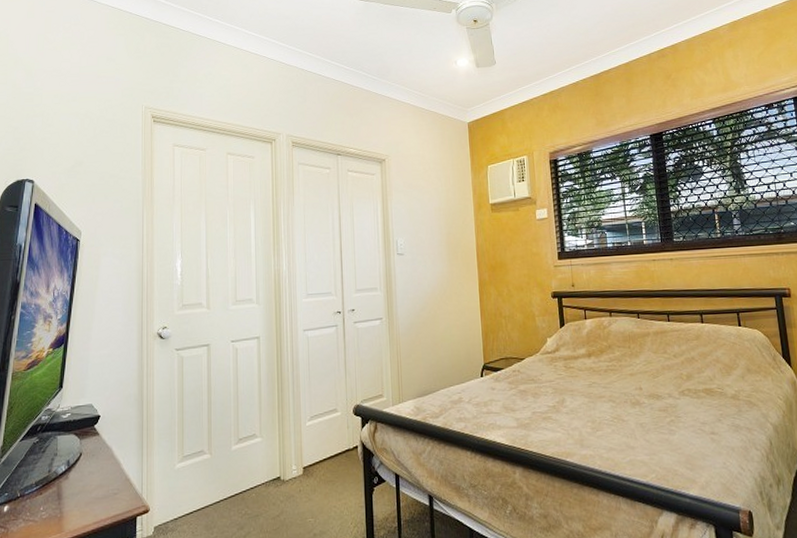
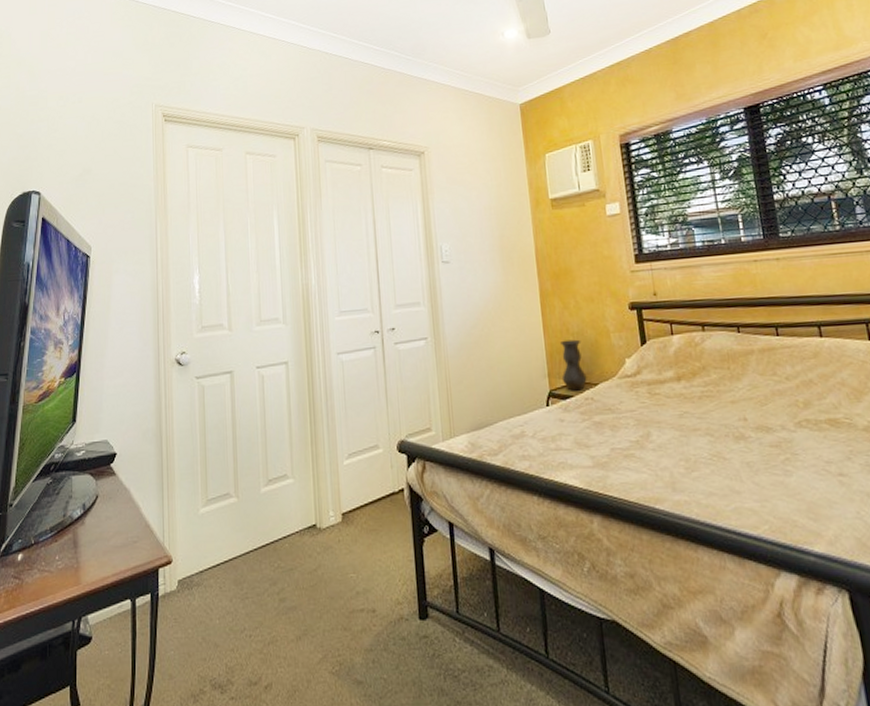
vase: none [493,321,515,365] -> present [559,339,587,391]

